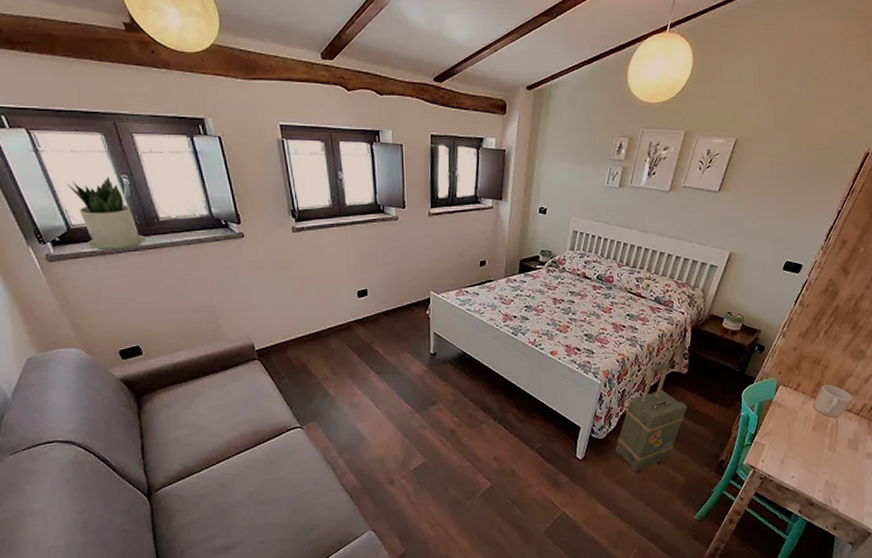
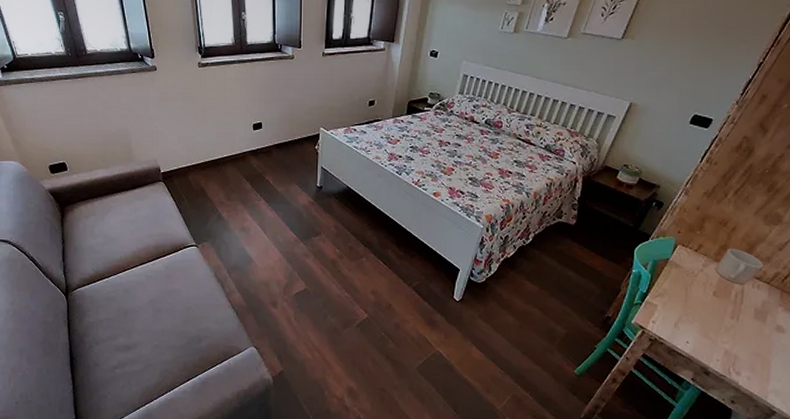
planter: present [67,177,146,251] -> none [15,14,75,78]
suitcase: present [615,362,687,474] -> none [494,212,573,321]

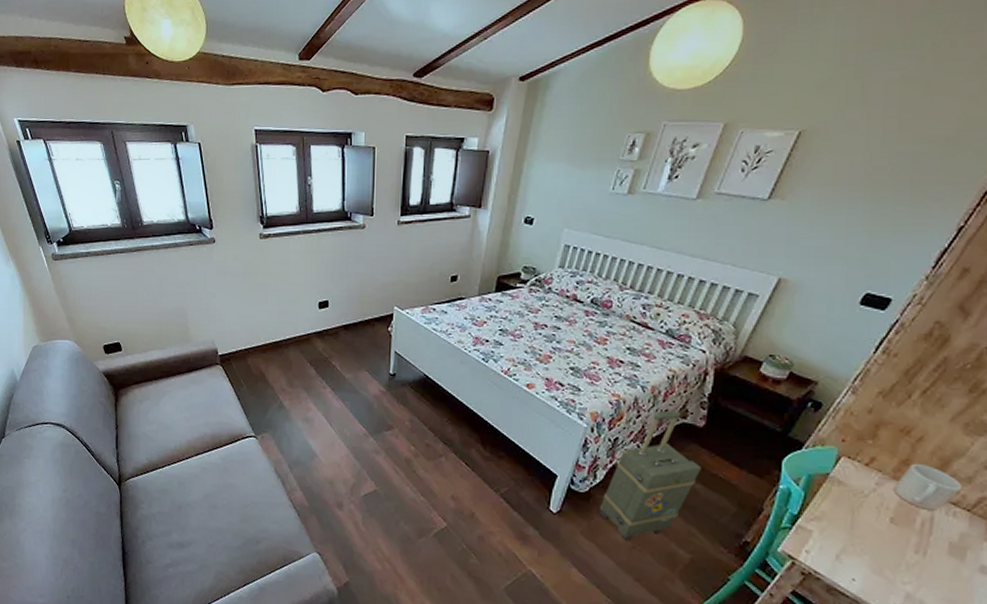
suitcase: none [494,212,573,321] -> present [599,410,701,541]

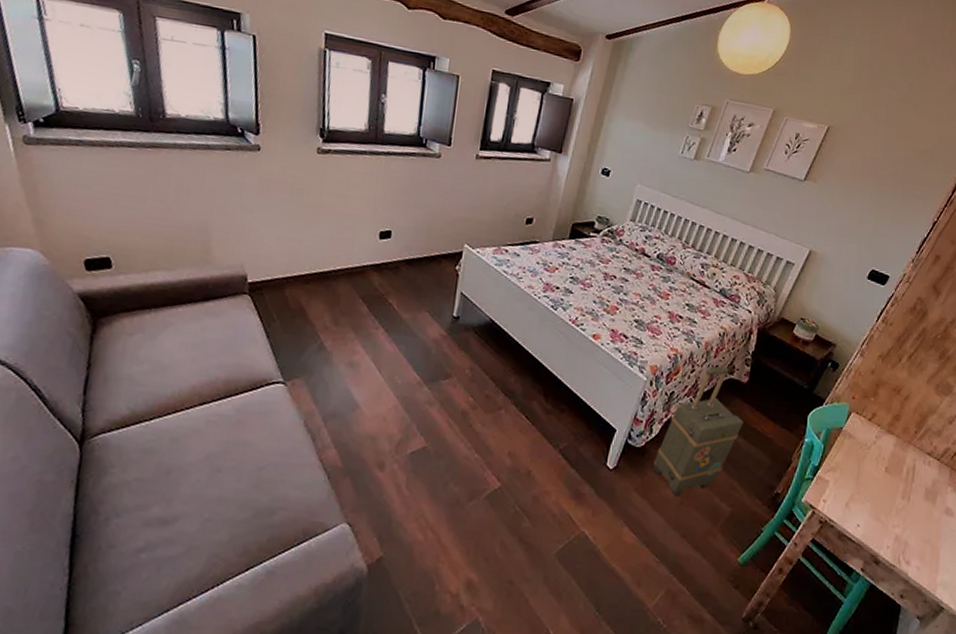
mug: present [894,463,963,510] -> none [888,418,935,460]

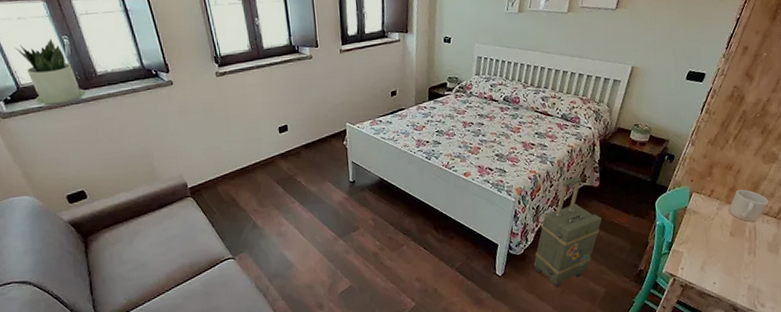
planter: none [67,57,145,144] -> present [15,39,86,106]
mug: none [888,418,935,460] -> present [728,189,769,222]

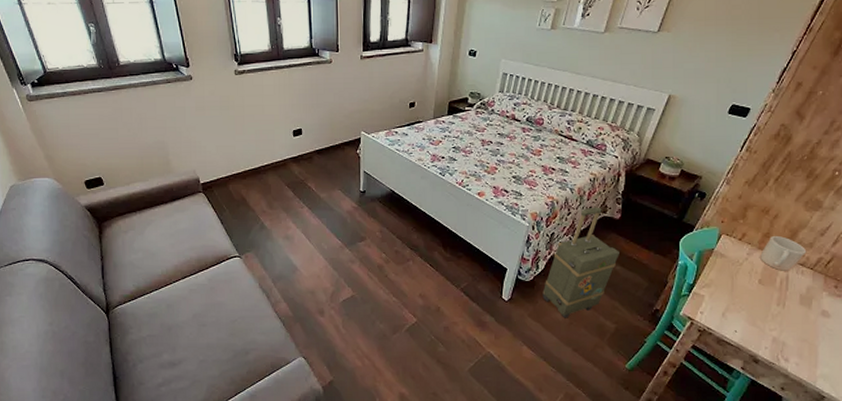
planter: present [15,39,86,106] -> none [44,26,108,92]

